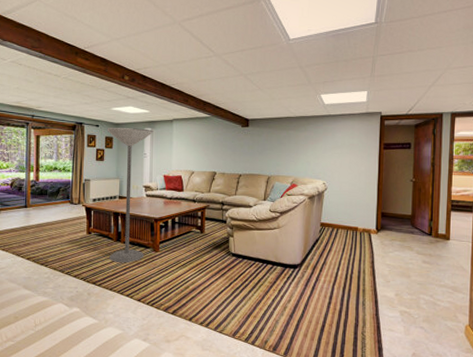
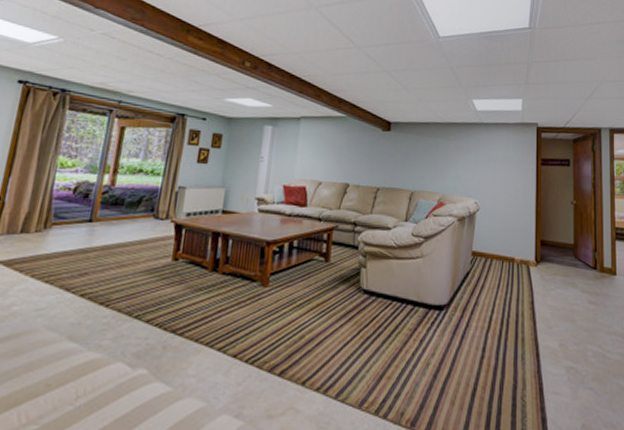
floor lamp: present [107,128,154,263] -> none [199,122,275,303]

